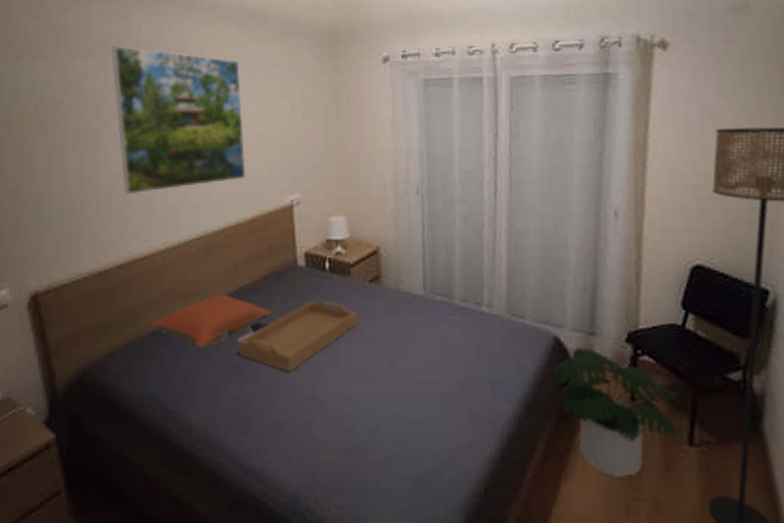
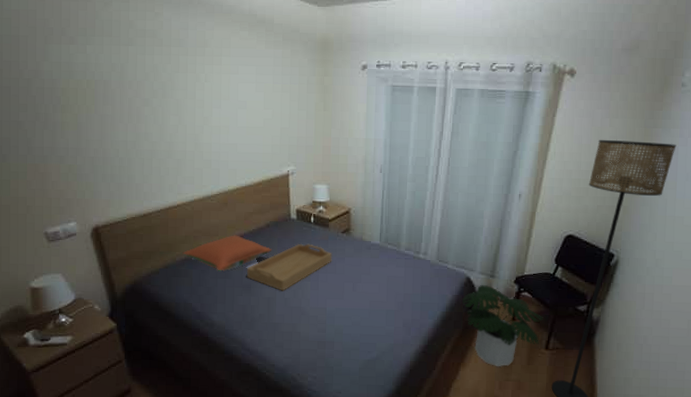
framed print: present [111,45,246,195] -> none [147,38,254,159]

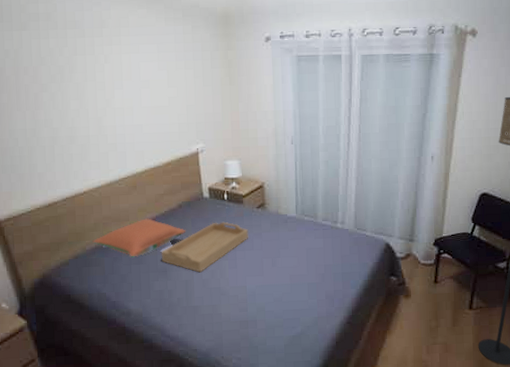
potted plant: present [462,284,543,367] -> none [383,249,465,332]

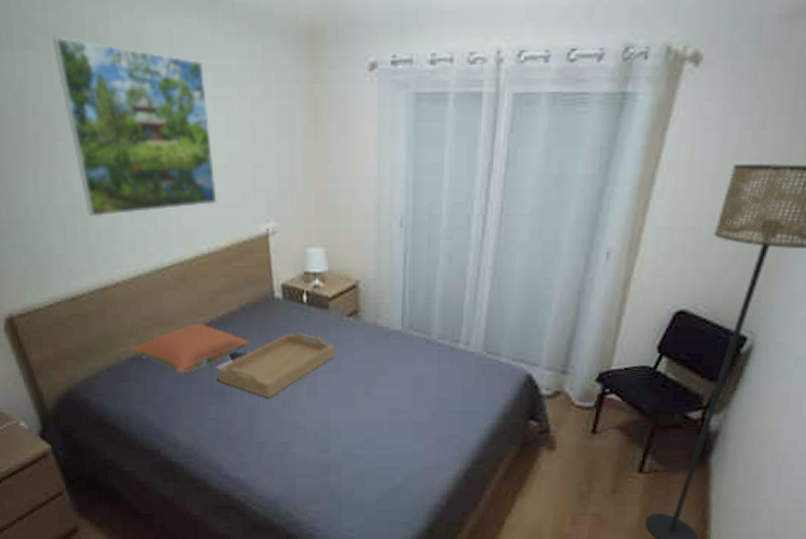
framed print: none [41,21,161,145] -> present [52,36,217,217]

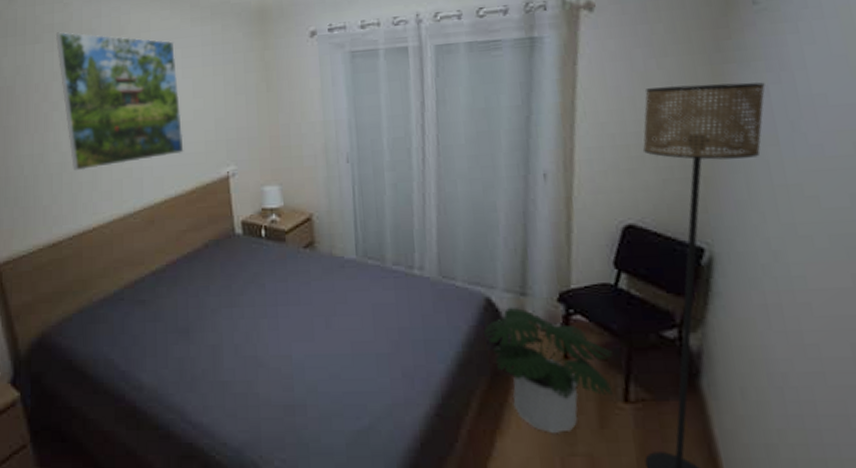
pillow: present [129,323,251,373] -> none [101,261,214,312]
serving tray: present [217,332,335,399] -> none [182,266,294,335]
potted plant: none [520,384,637,497] -> present [484,307,613,434]

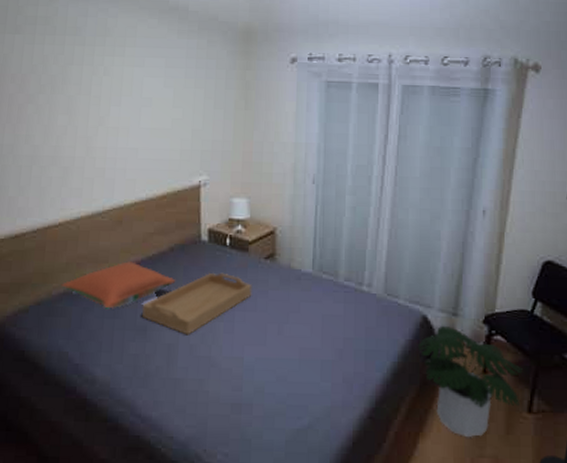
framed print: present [55,32,184,171] -> none [37,25,160,166]
pillow: none [101,261,214,312] -> present [61,261,176,309]
serving tray: none [182,266,294,335] -> present [142,272,252,335]

